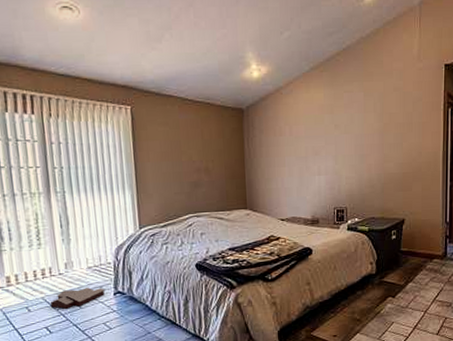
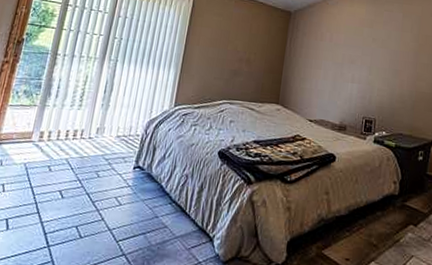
cardboard box: present [50,287,105,309] -> none [70,155,127,175]

